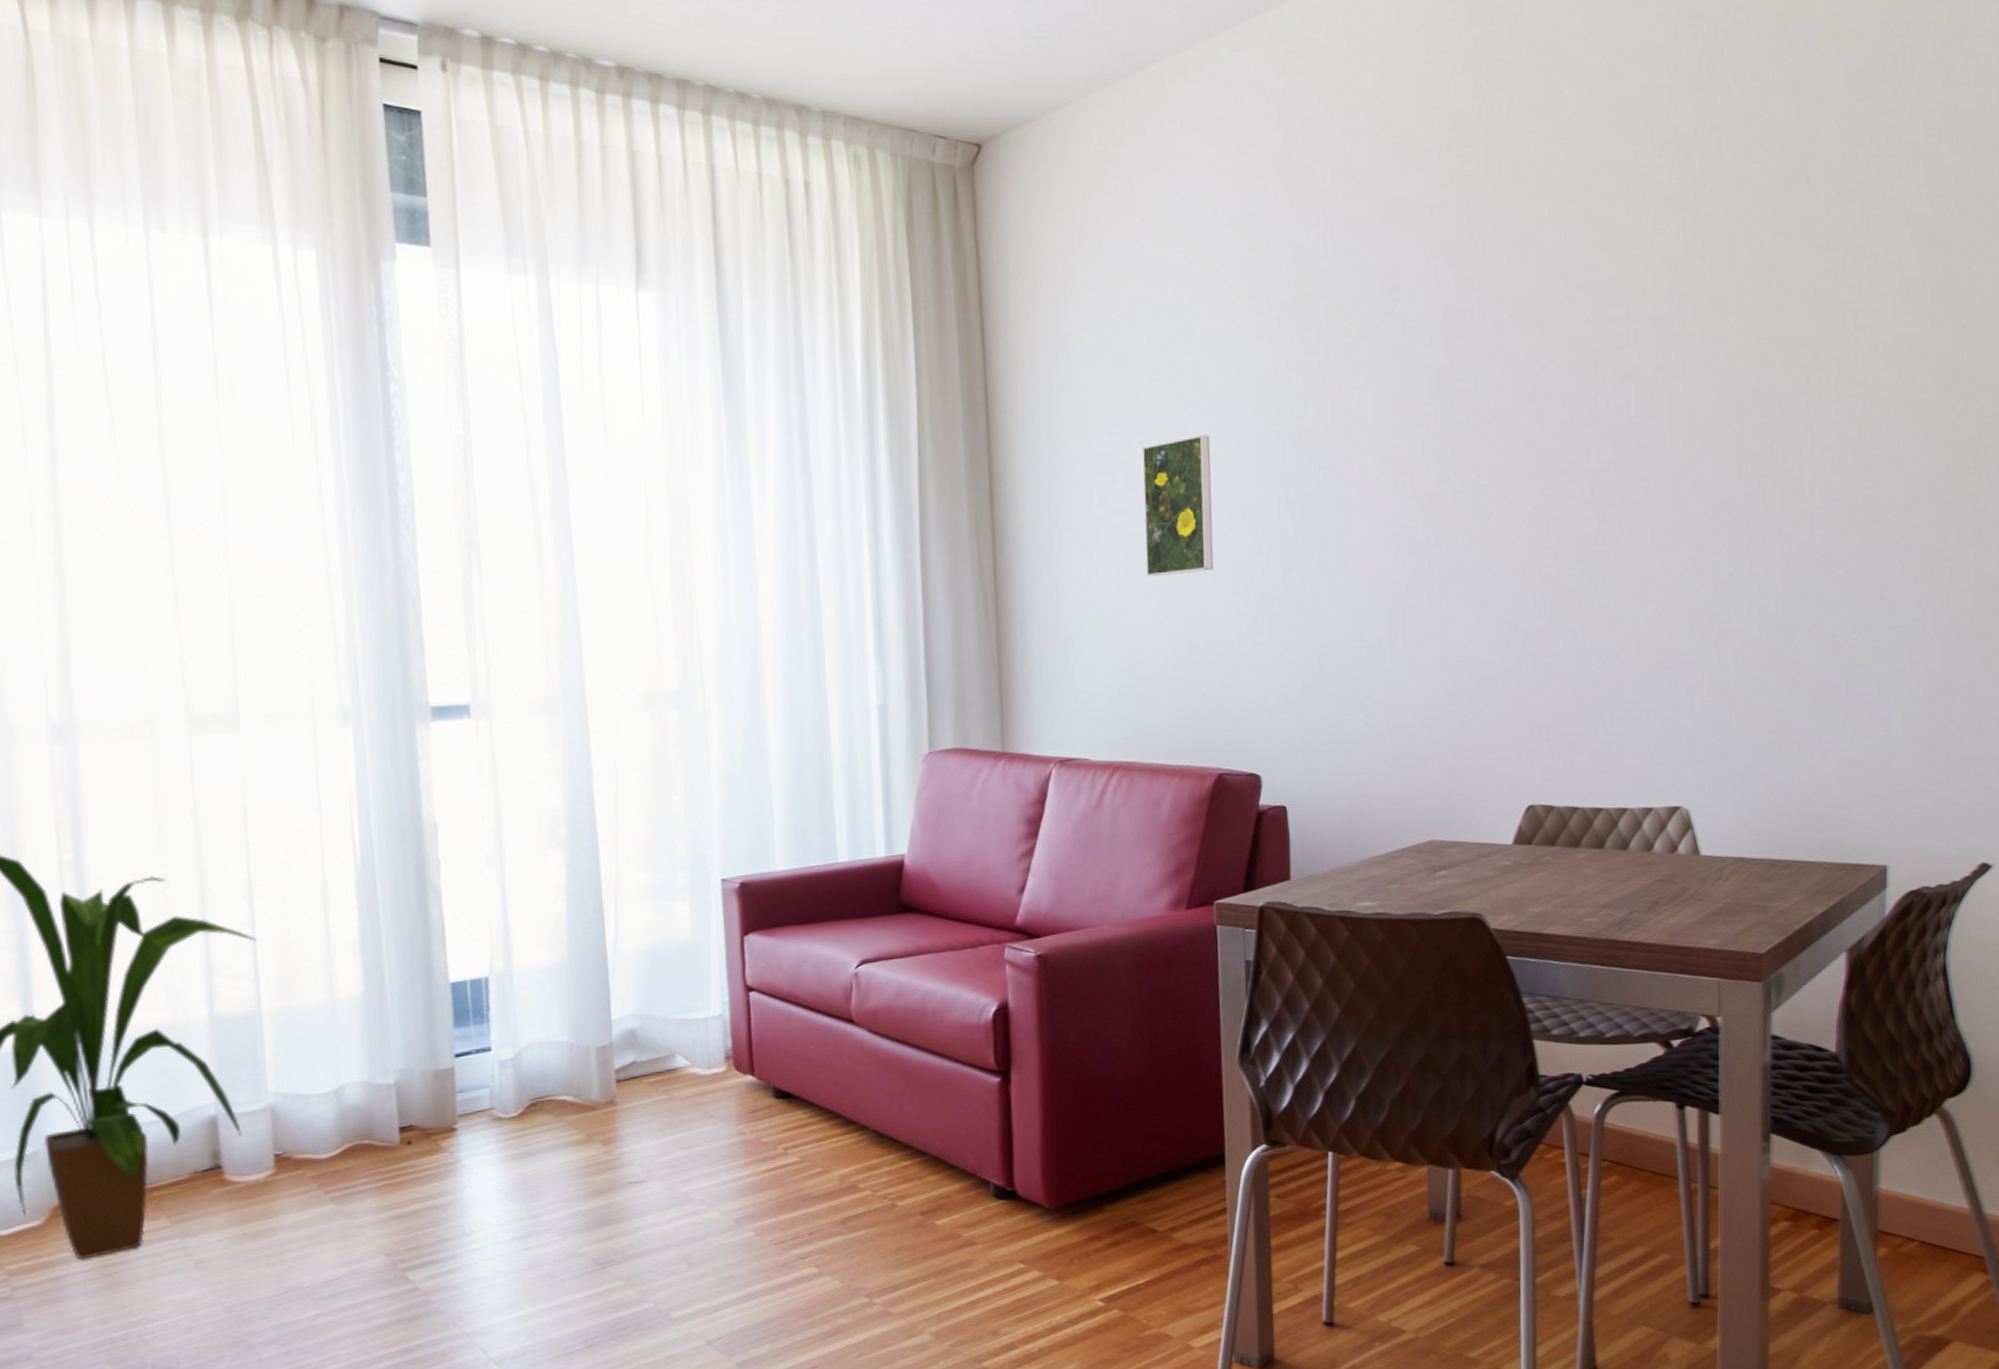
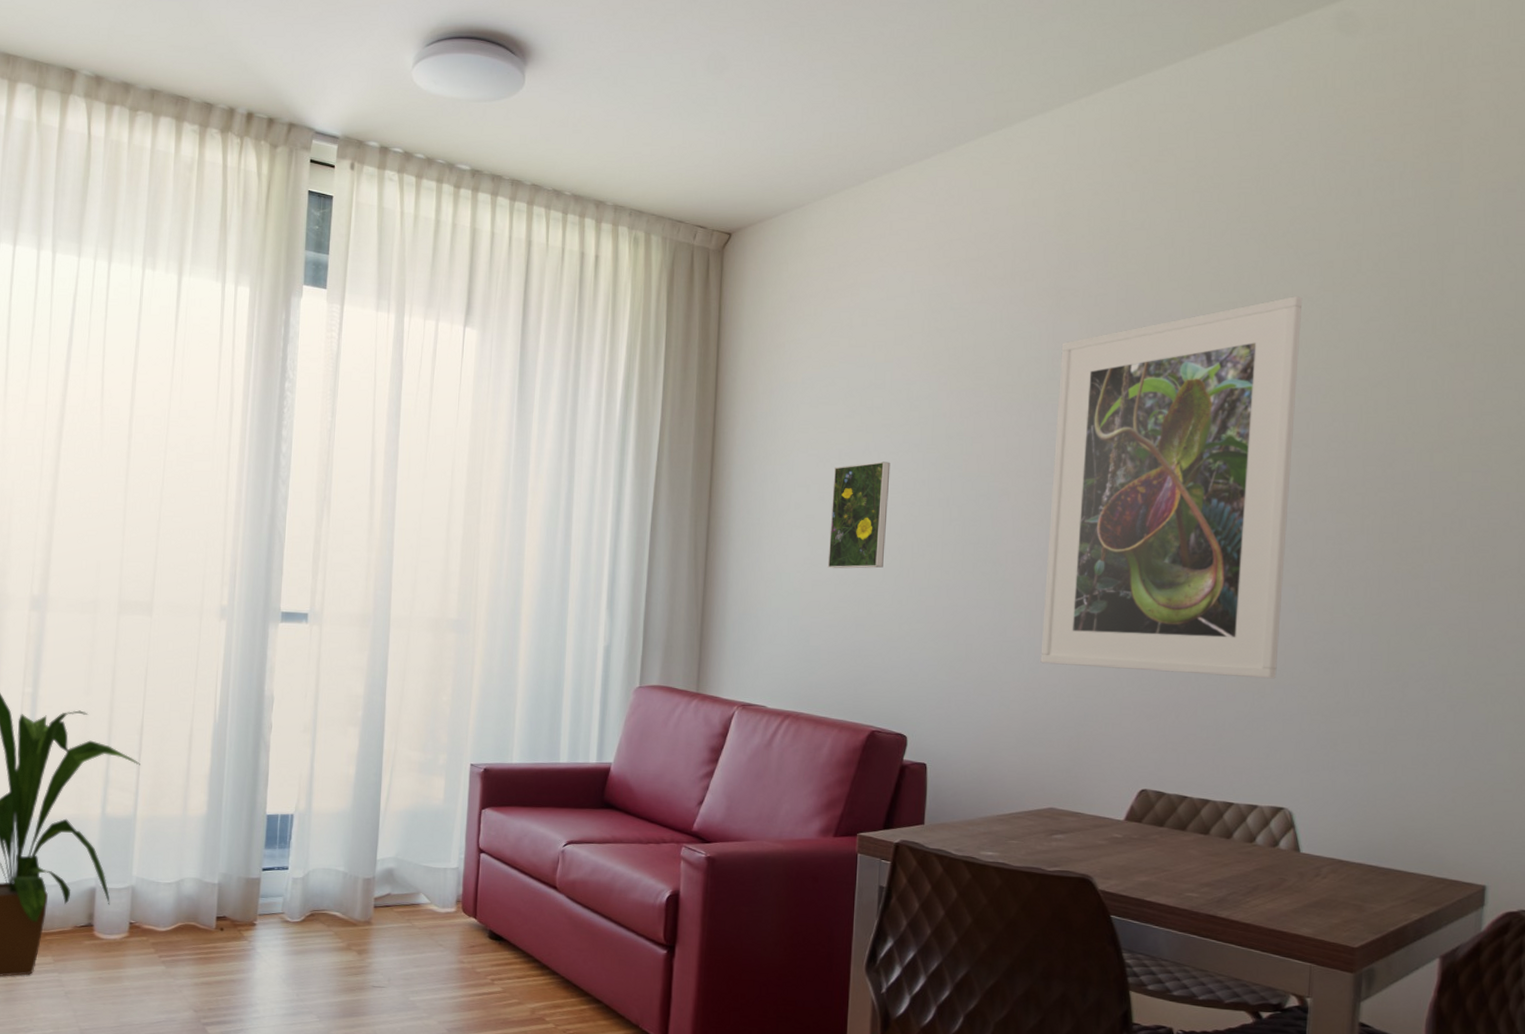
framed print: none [1398,197,1663,669] -> present [1040,296,1303,679]

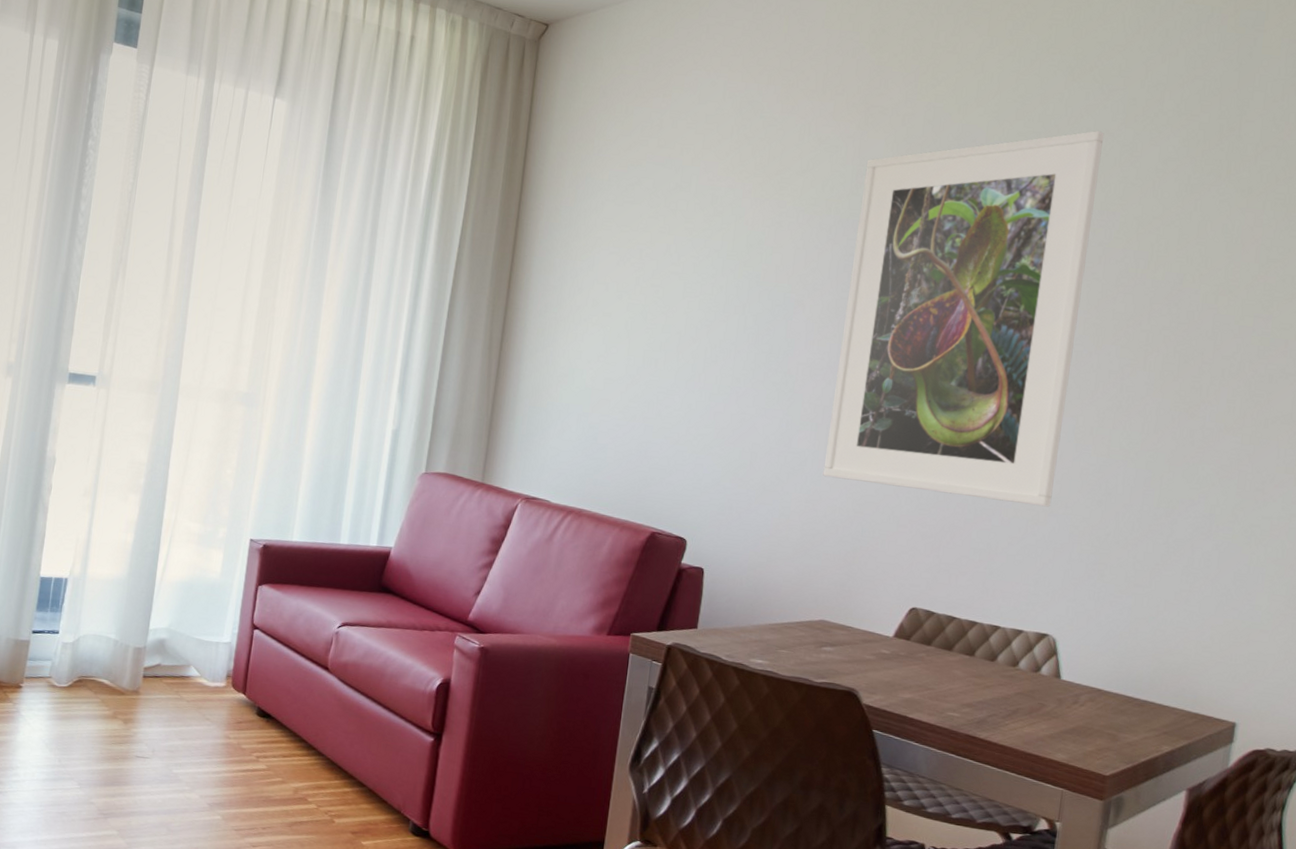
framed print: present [827,461,891,569] -> none [620,264,690,371]

